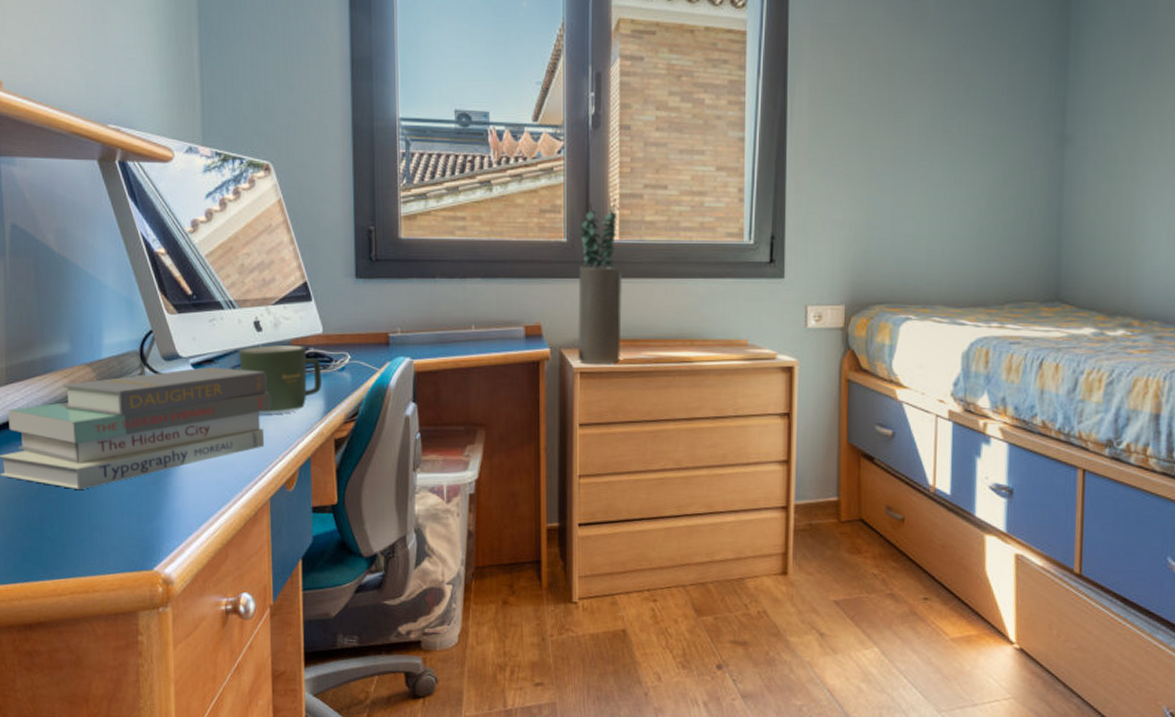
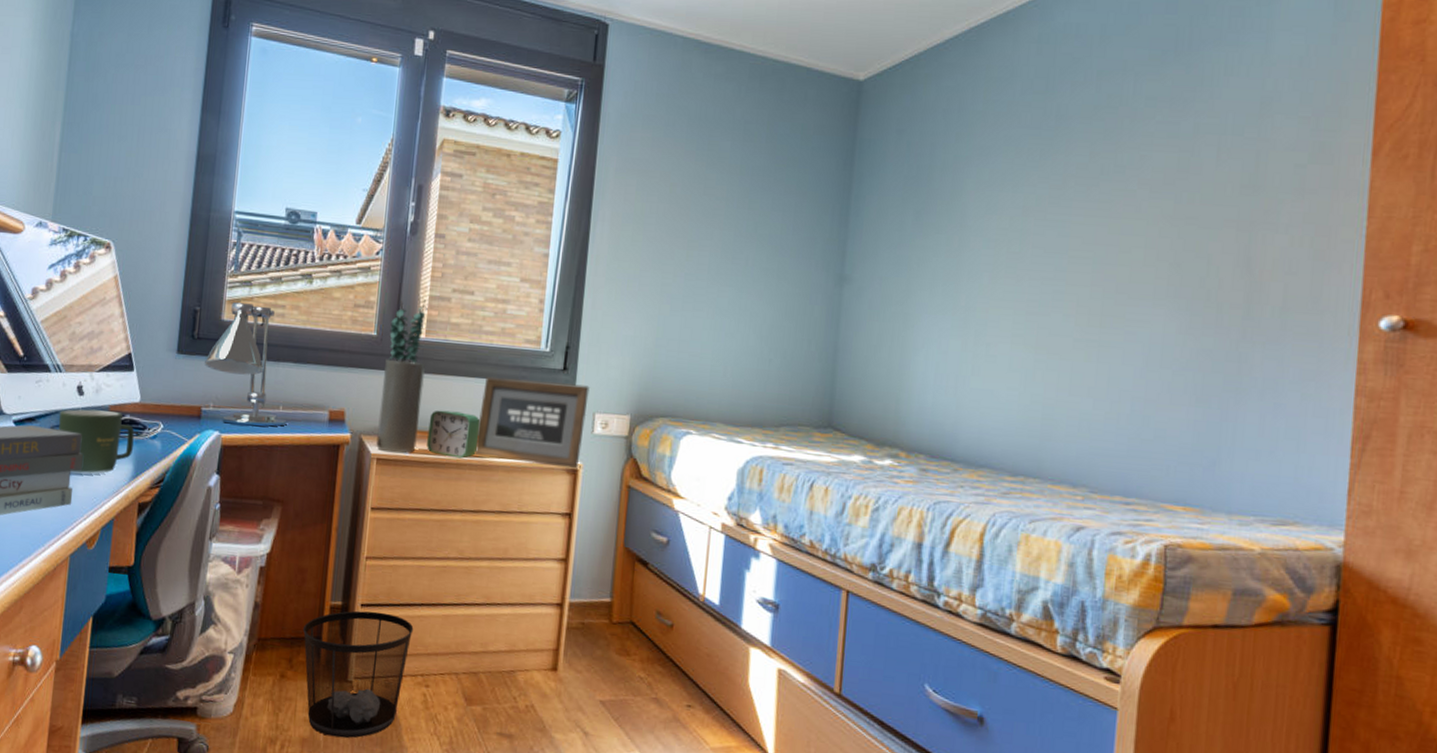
desk lamp: none [386,218,481,349] -> present [205,302,287,427]
waste bin: none [520,530,636,659] -> present [302,610,414,739]
alarm clock: none [632,316,686,365] -> present [427,410,480,459]
picture frame: none [683,276,799,368] -> present [475,376,590,470]

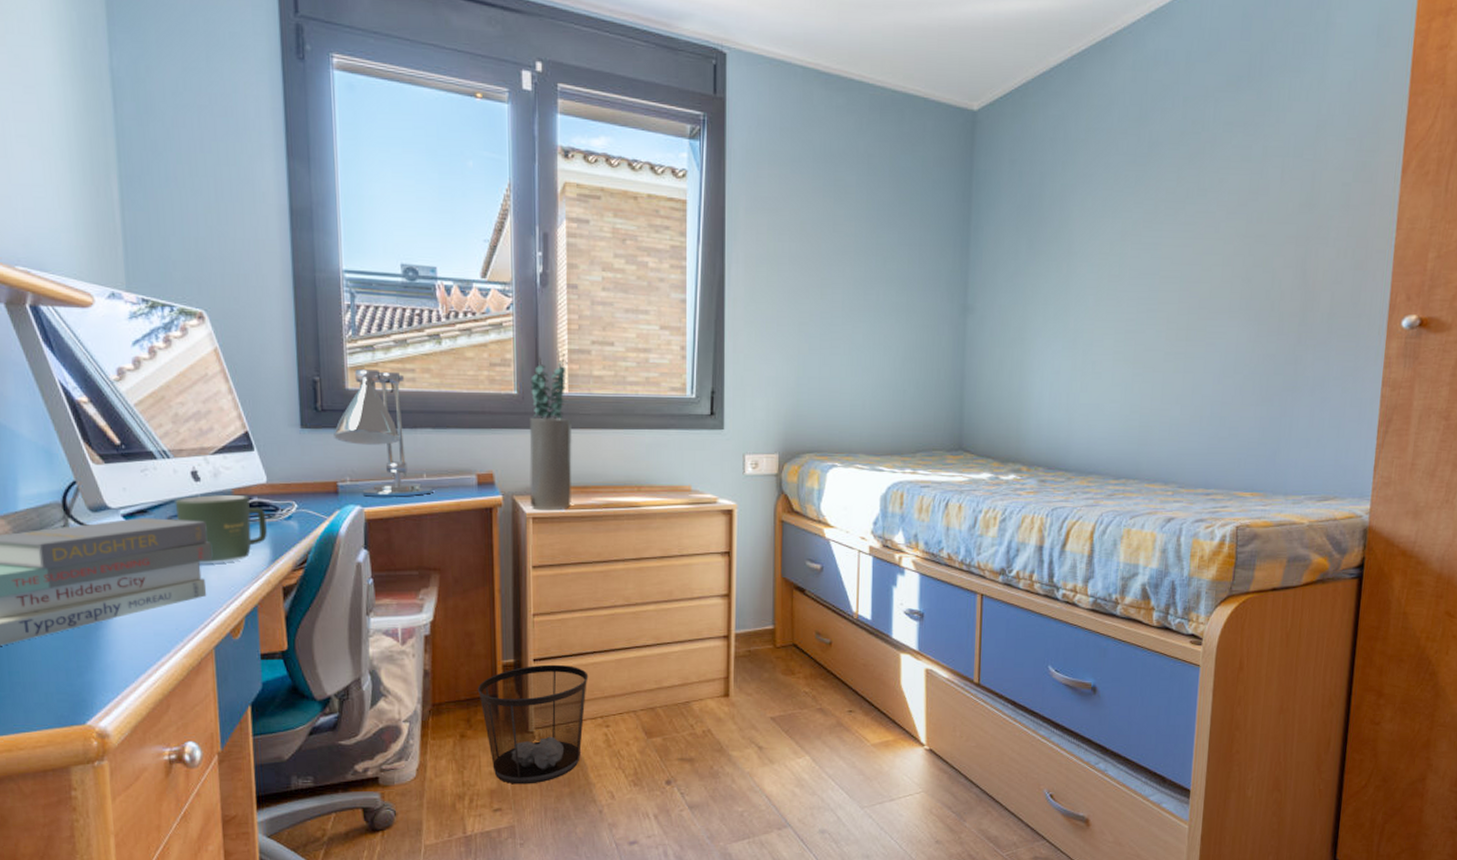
alarm clock: present [427,410,480,459] -> none [582,464,634,510]
picture frame: present [475,376,590,470] -> none [631,427,737,511]

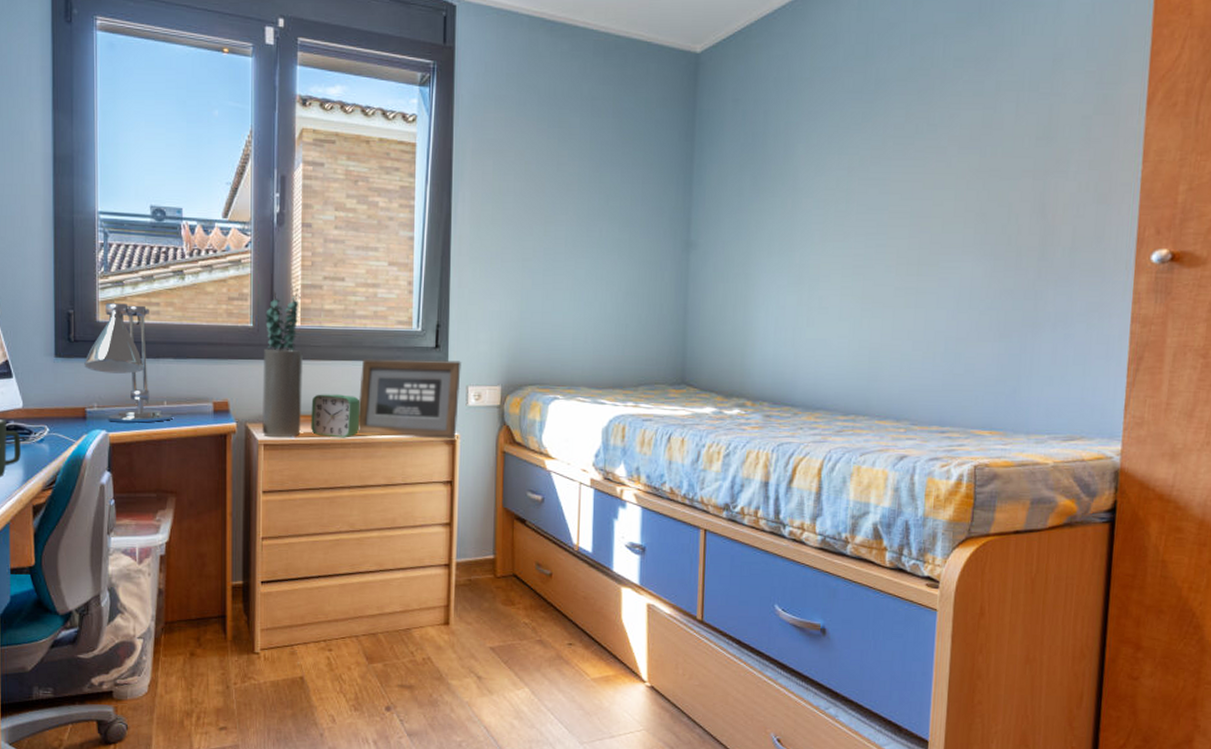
waste bin: present [477,664,589,785] -> none [207,587,313,705]
alarm clock: none [582,464,634,510] -> present [311,394,360,438]
picture frame: none [631,427,737,511] -> present [357,358,461,441]

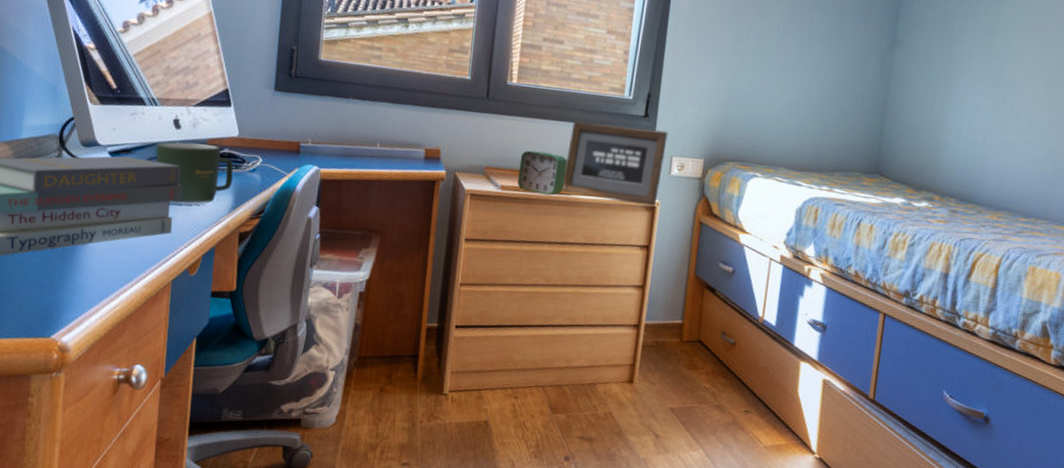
desk lamp: present [84,303,173,423] -> none [302,43,385,163]
vase: present [262,287,303,439] -> none [470,46,520,191]

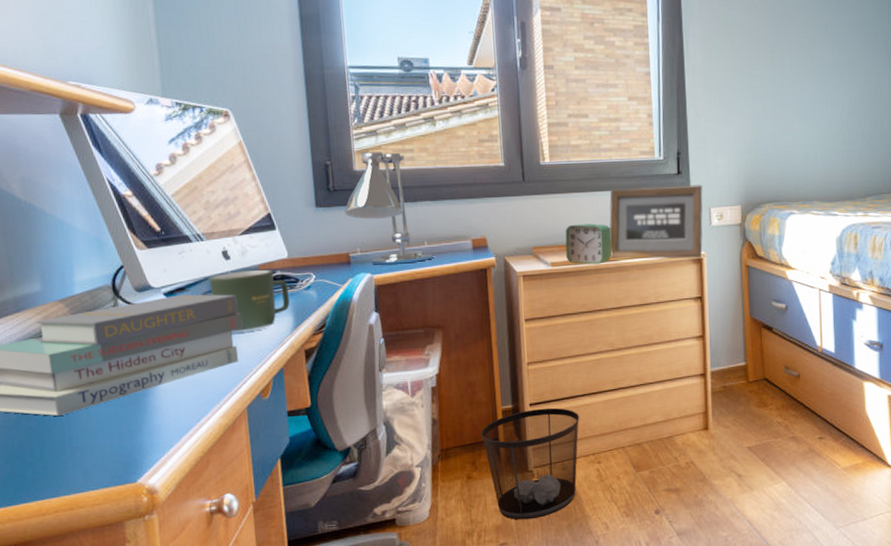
desk lamp: none [302,43,385,163] -> present [345,152,434,265]
waste bin: none [401,331,504,444] -> present [480,407,580,520]

